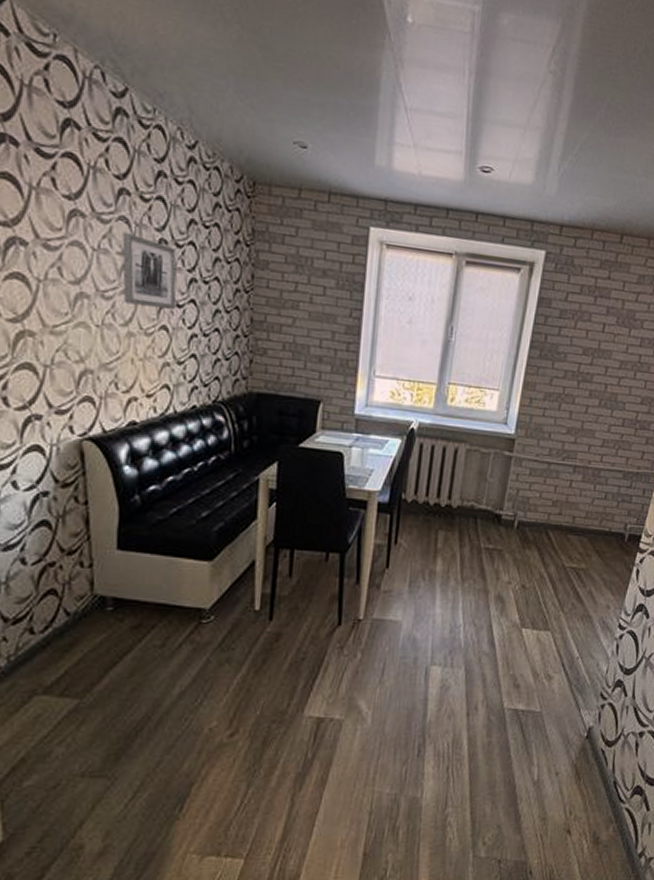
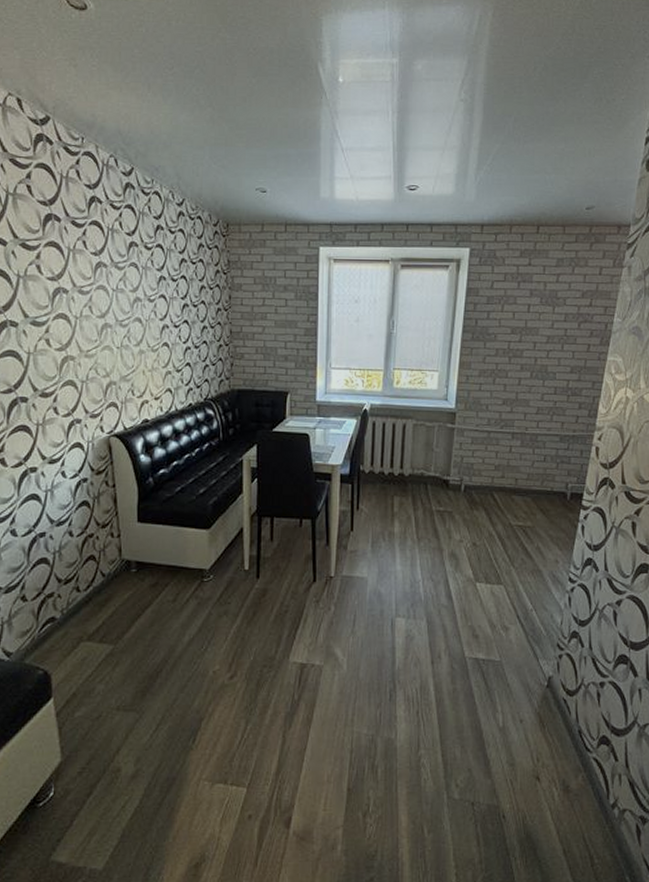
wall art: present [122,232,177,309] -> none [133,274,174,329]

